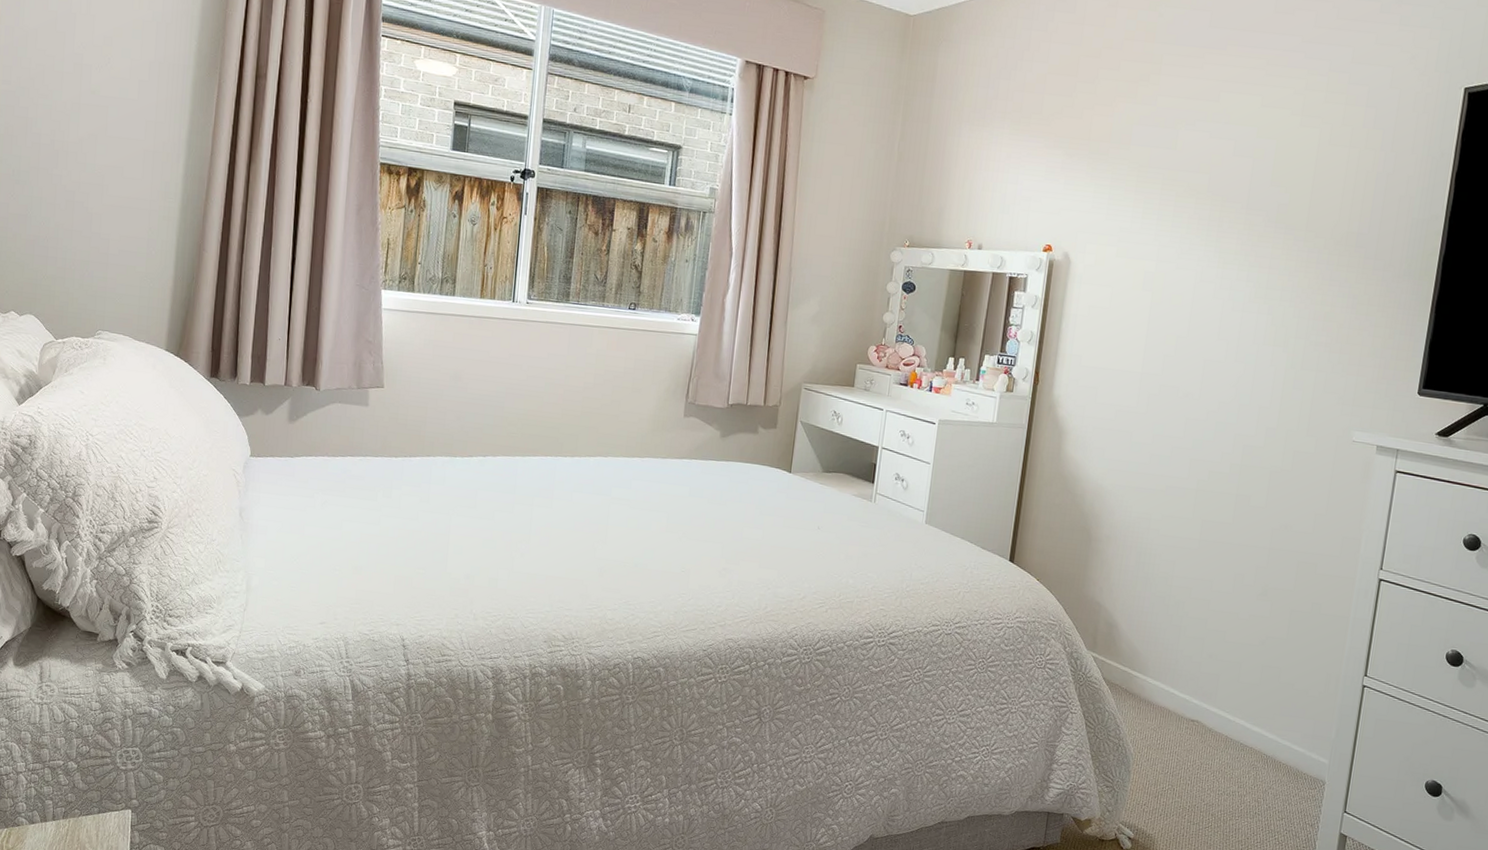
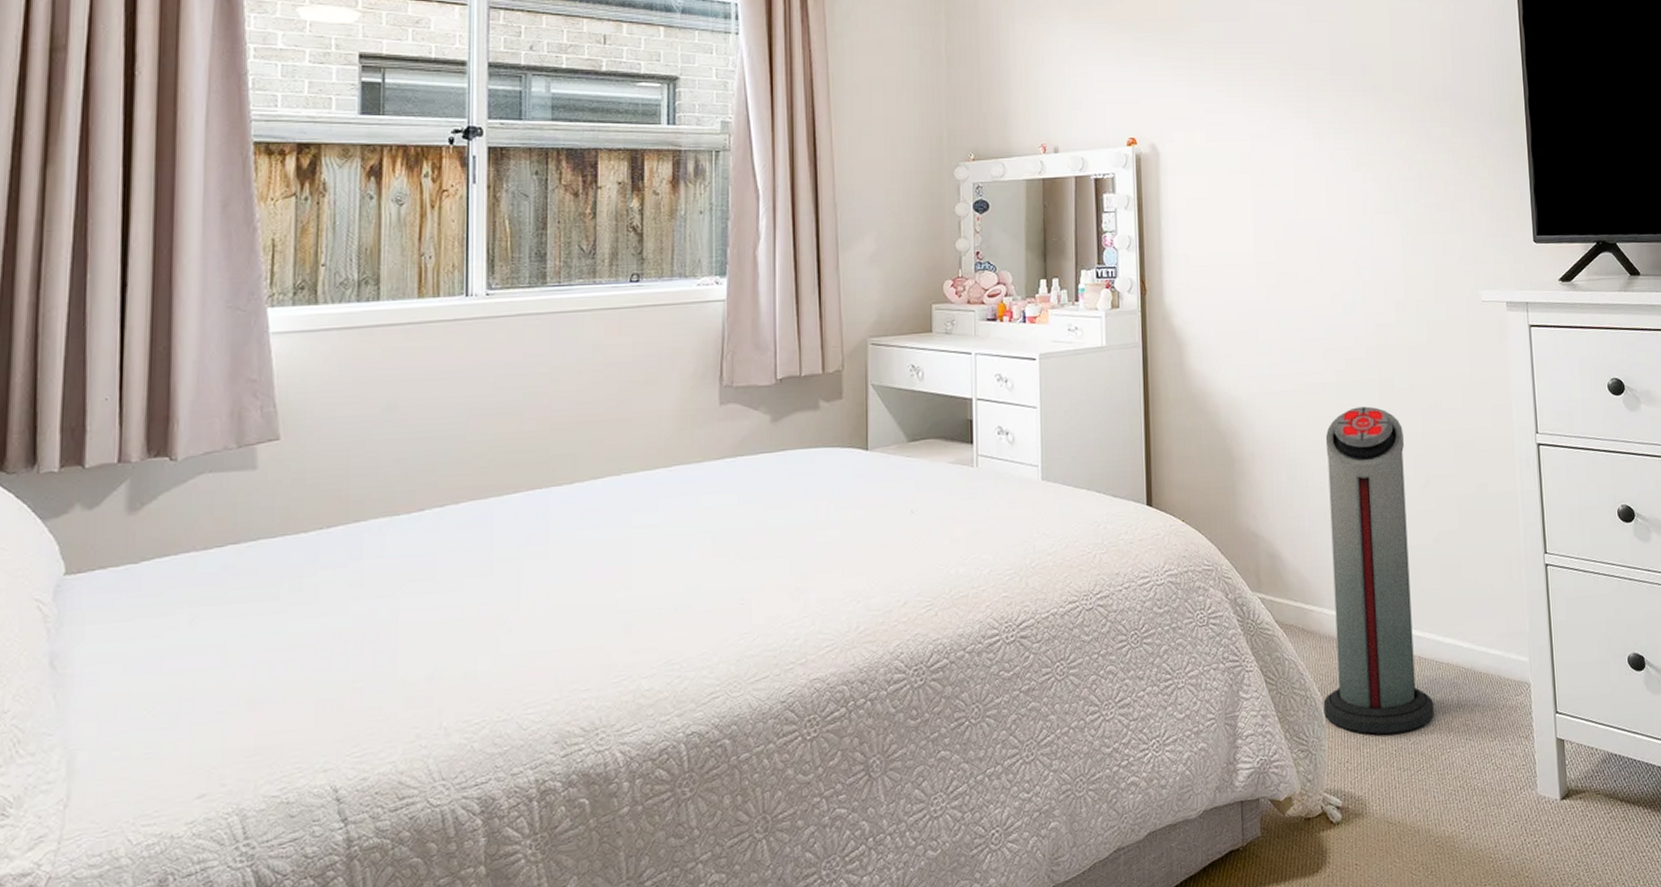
air purifier: none [1131,514,1251,794] -> present [1323,406,1434,735]

